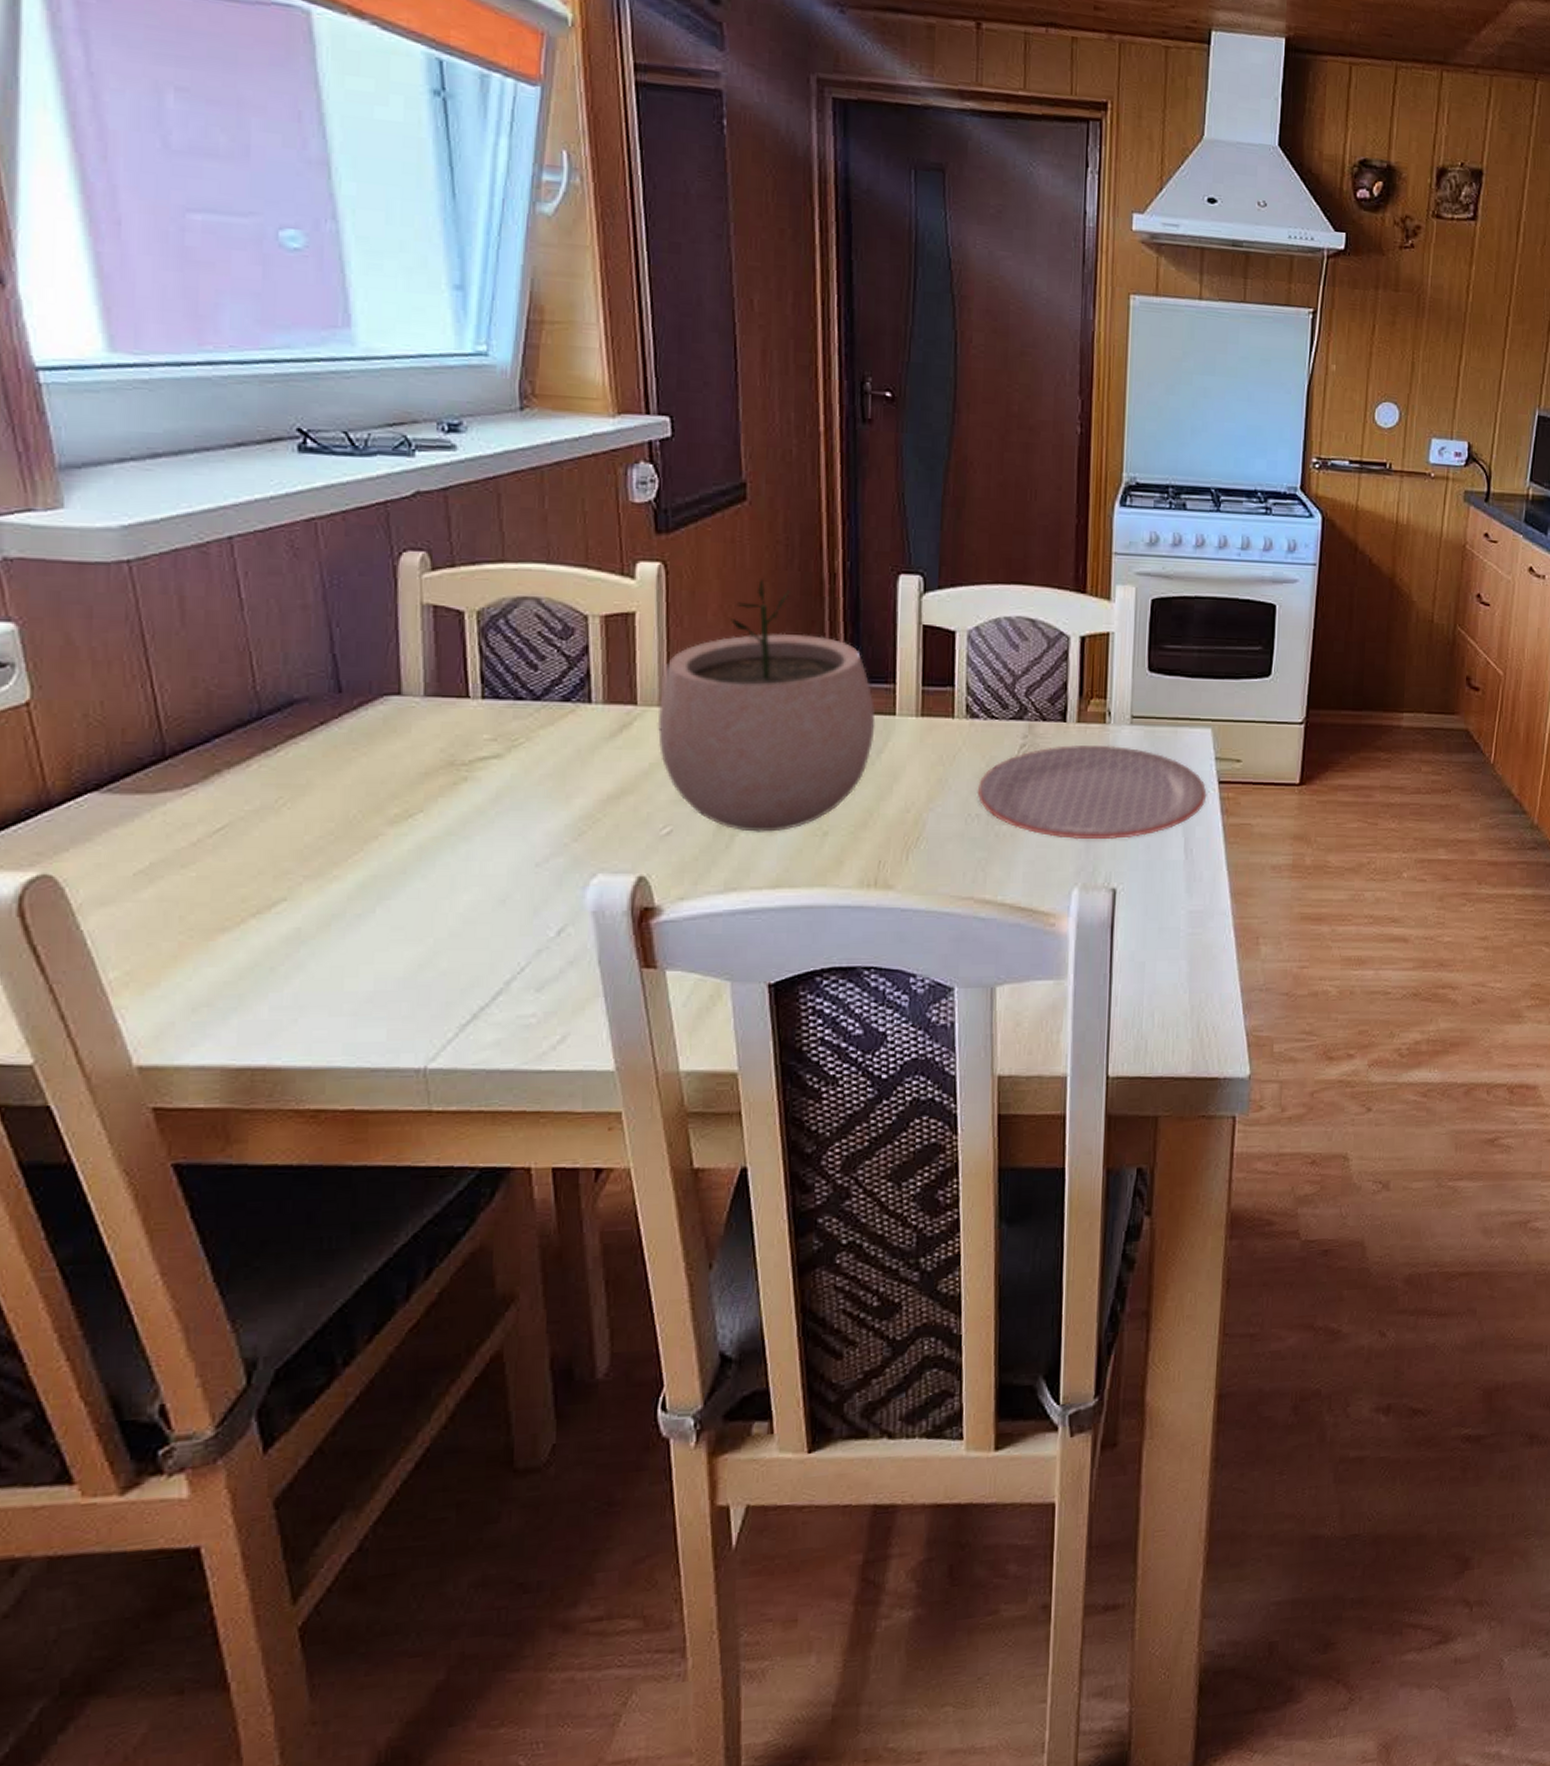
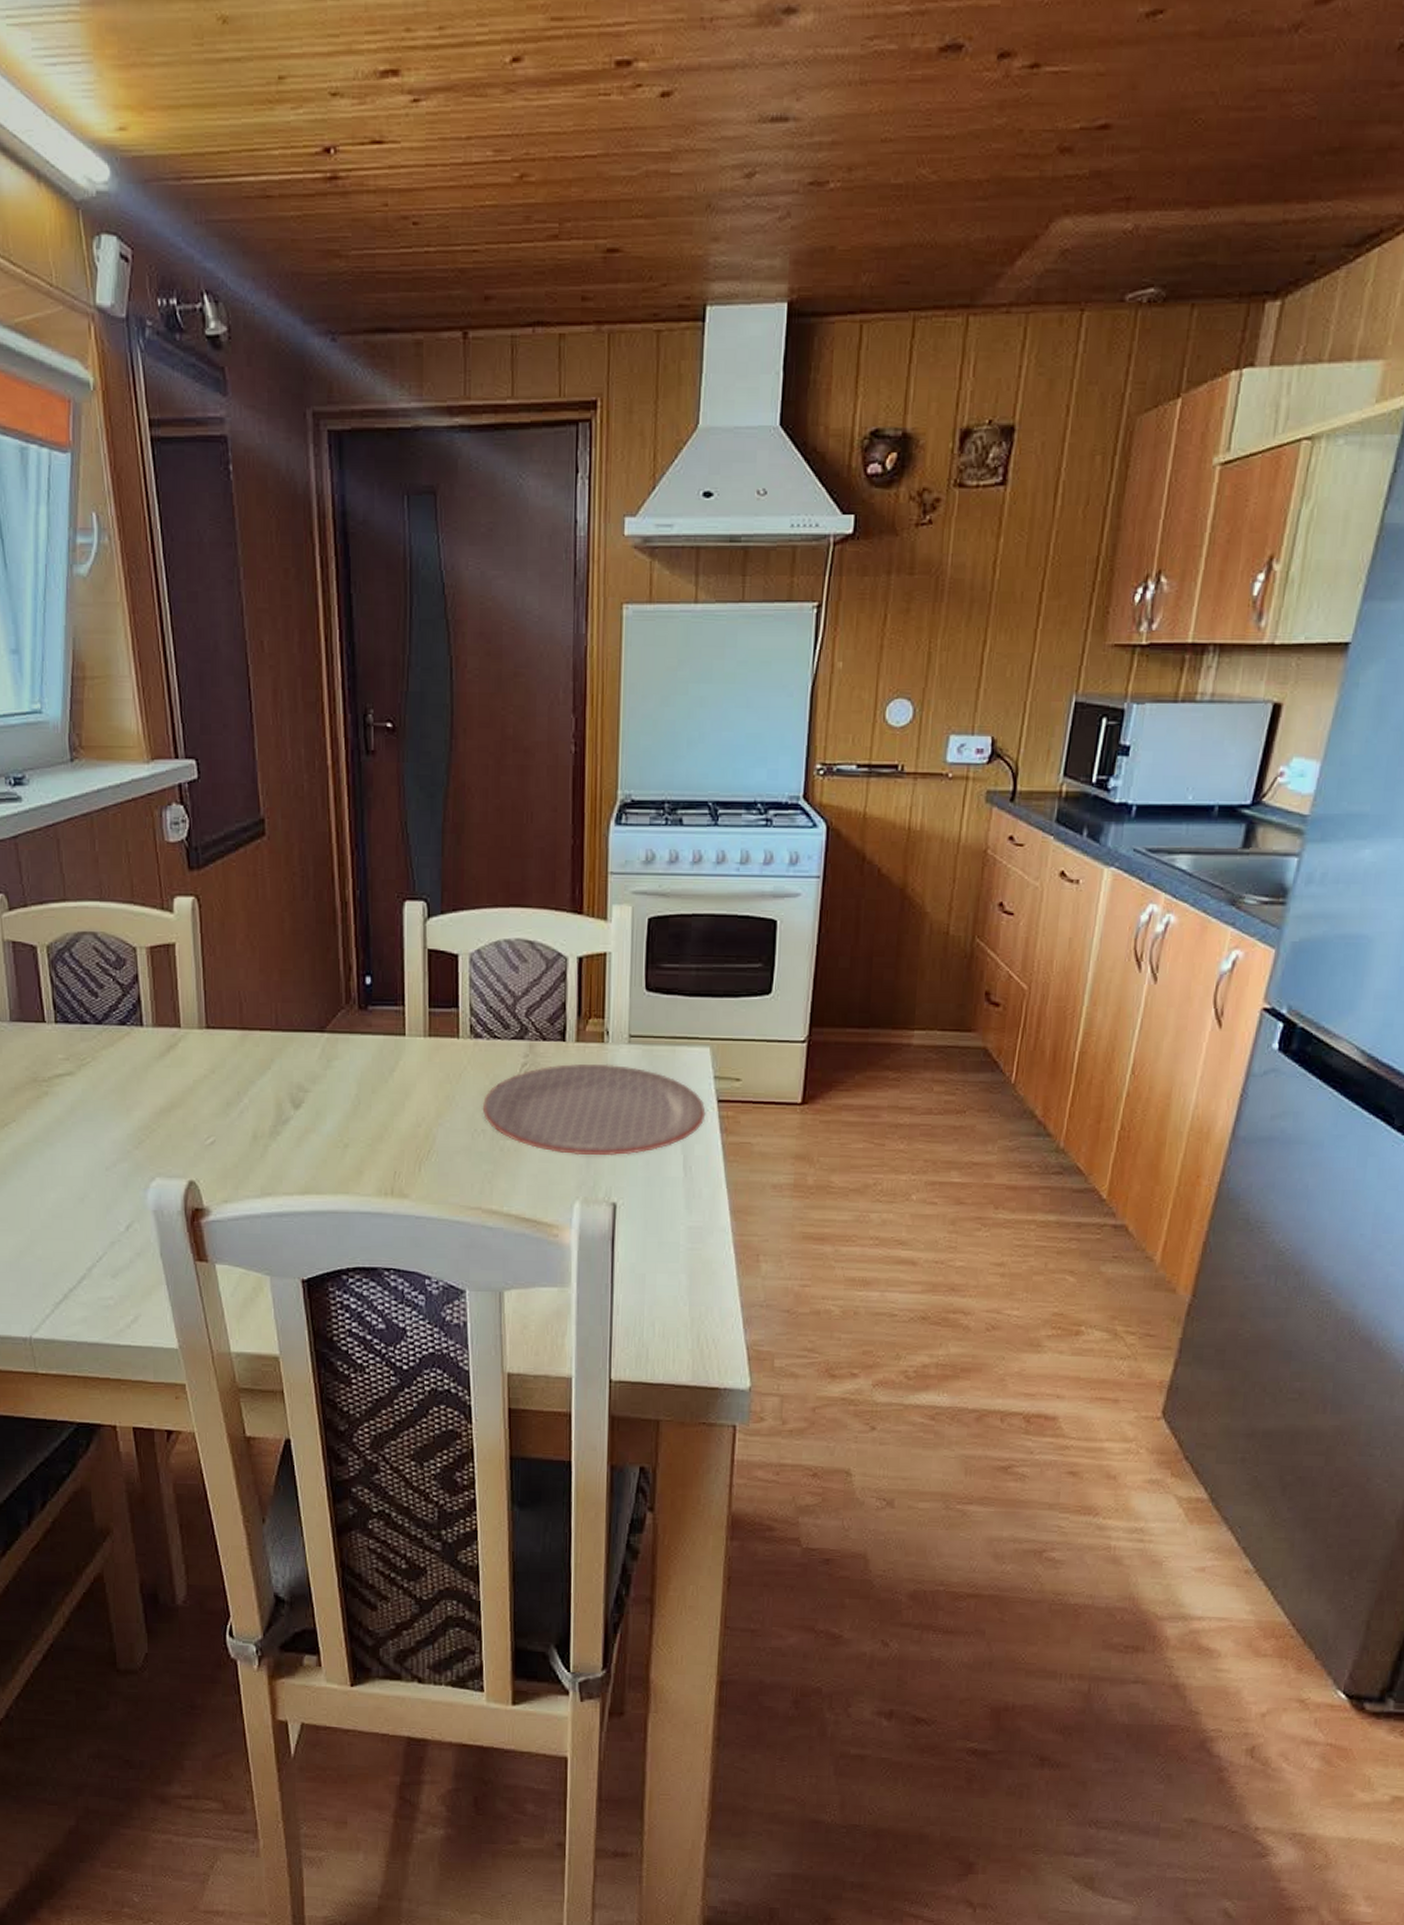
plant pot: present [657,579,876,832] -> none [198,909,387,1144]

